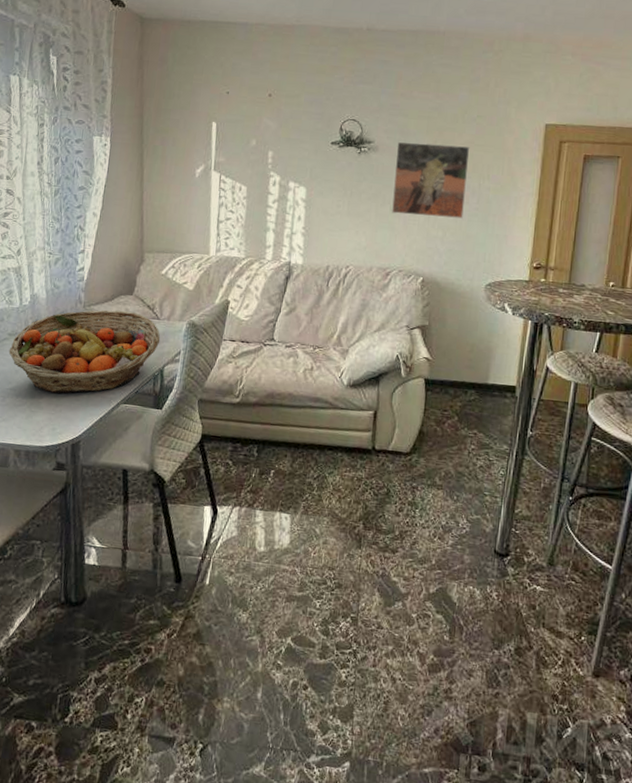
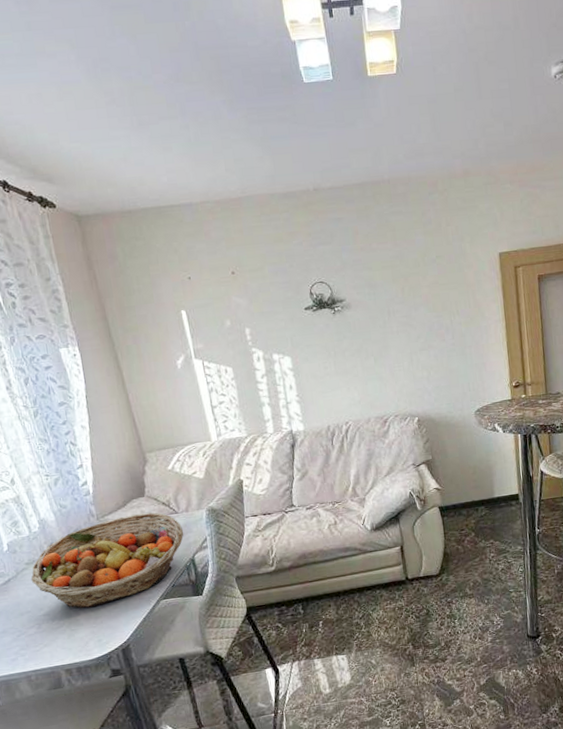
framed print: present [392,141,470,218] -> none [367,287,443,364]

